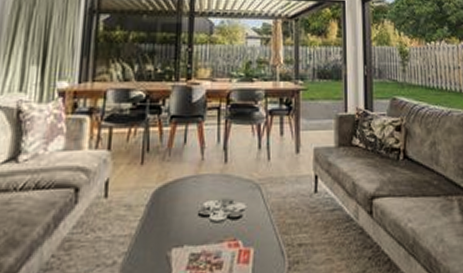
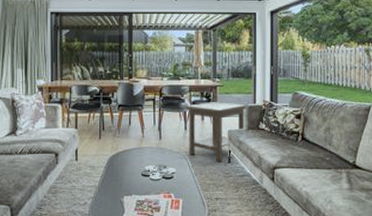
side table: none [260,111,337,193] -> present [185,102,247,162]

